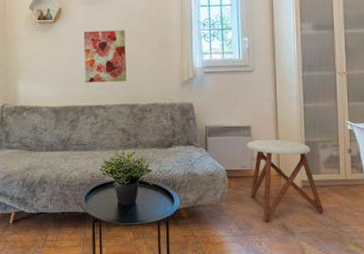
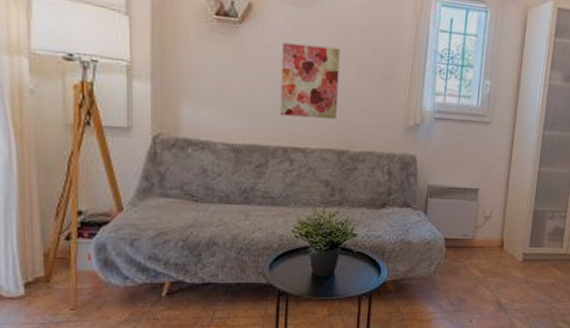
stool: present [246,139,324,221] -> none [468,205,541,297]

